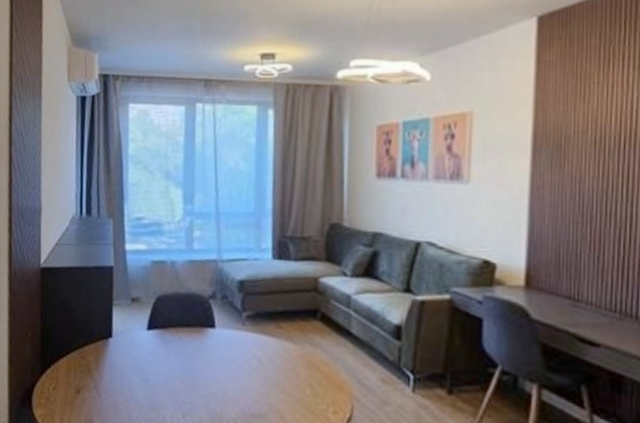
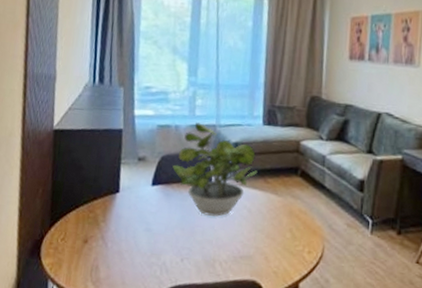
potted plant: none [170,257,268,367] -> present [172,122,258,217]

